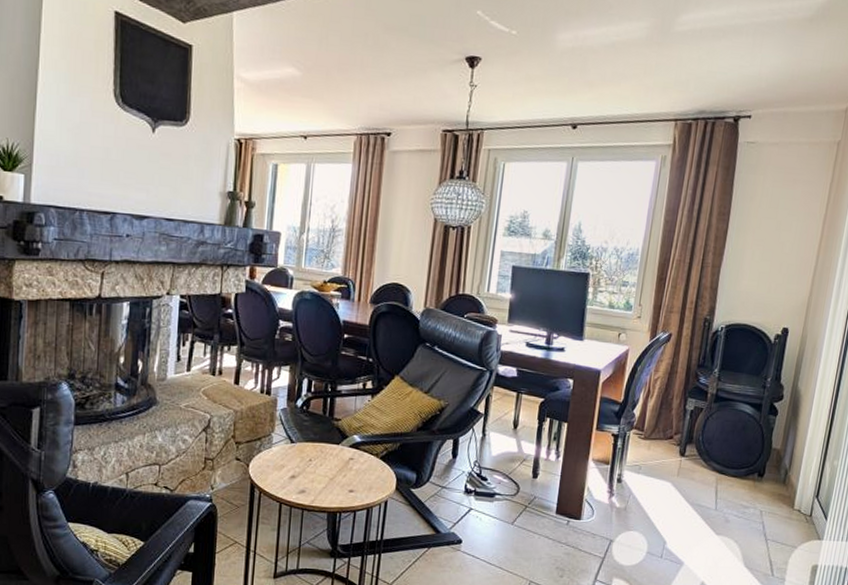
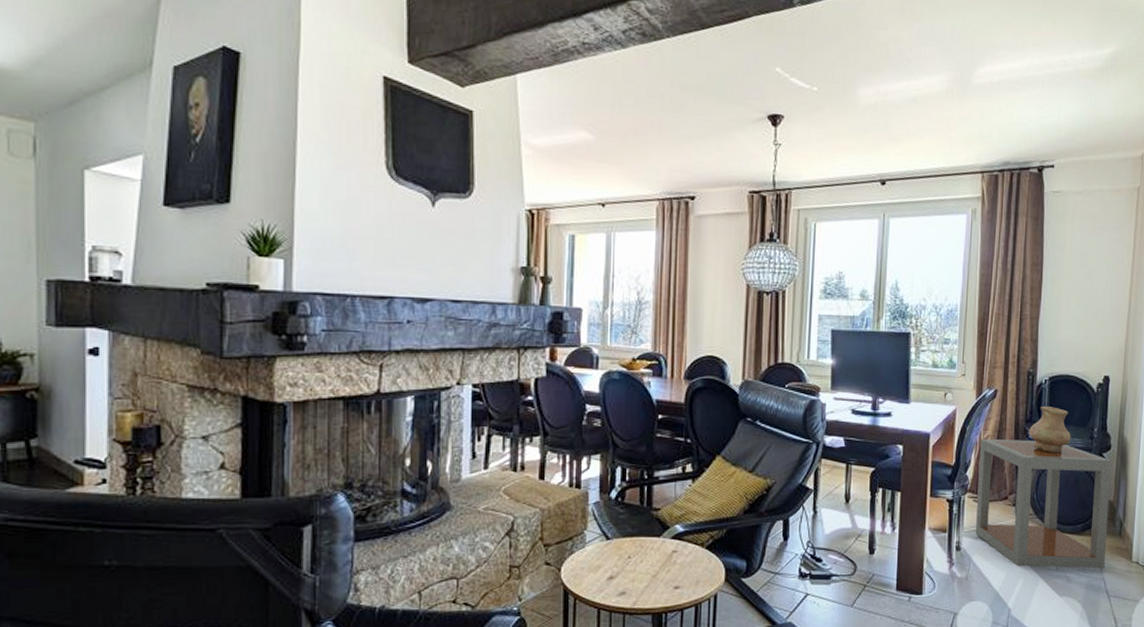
side table: none [638,379,782,513] -> present [976,438,1111,569]
vase: none [700,353,743,399] -> present [1029,407,1071,452]

